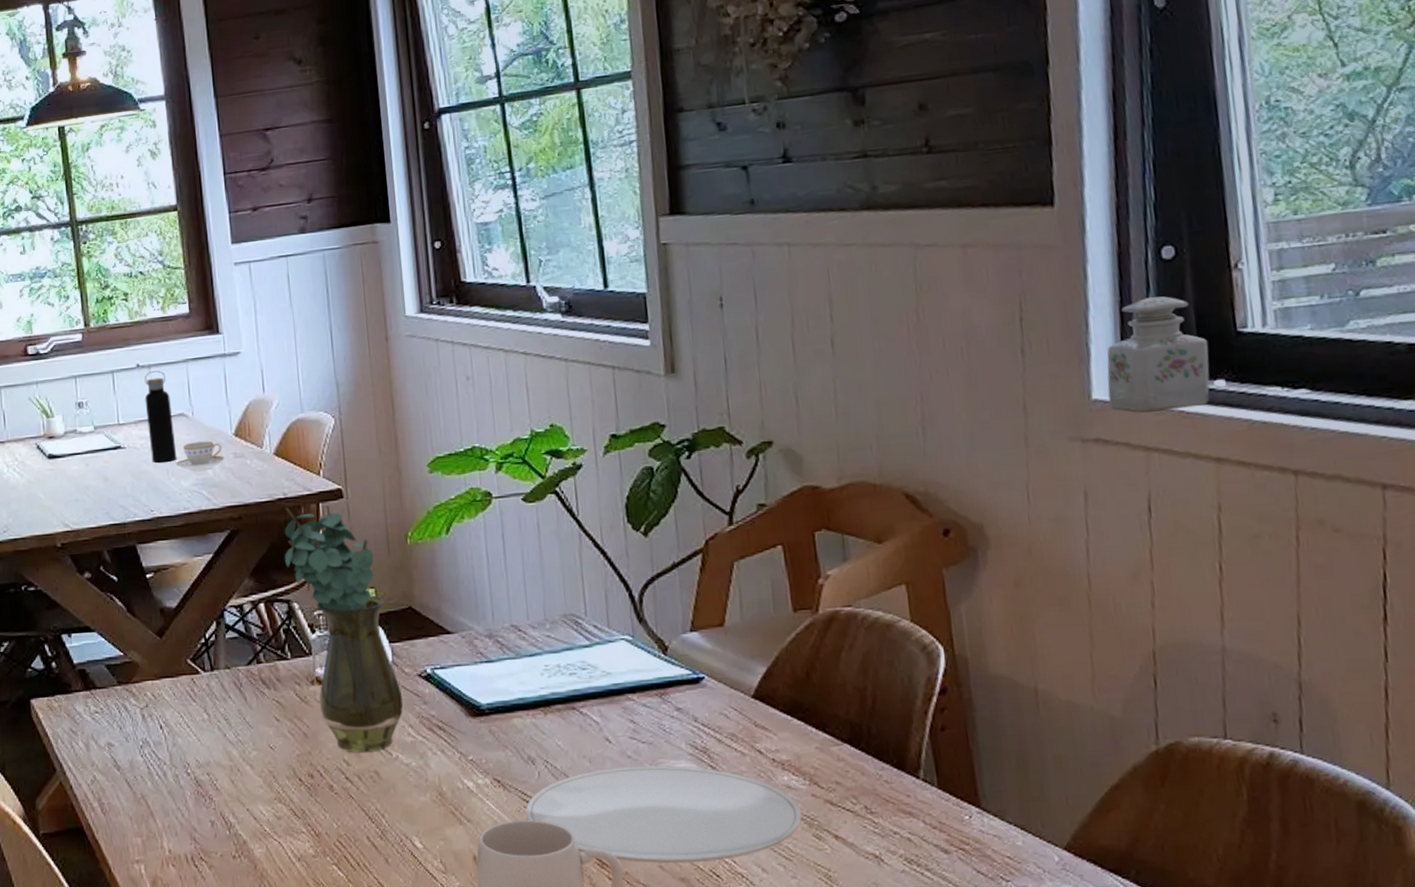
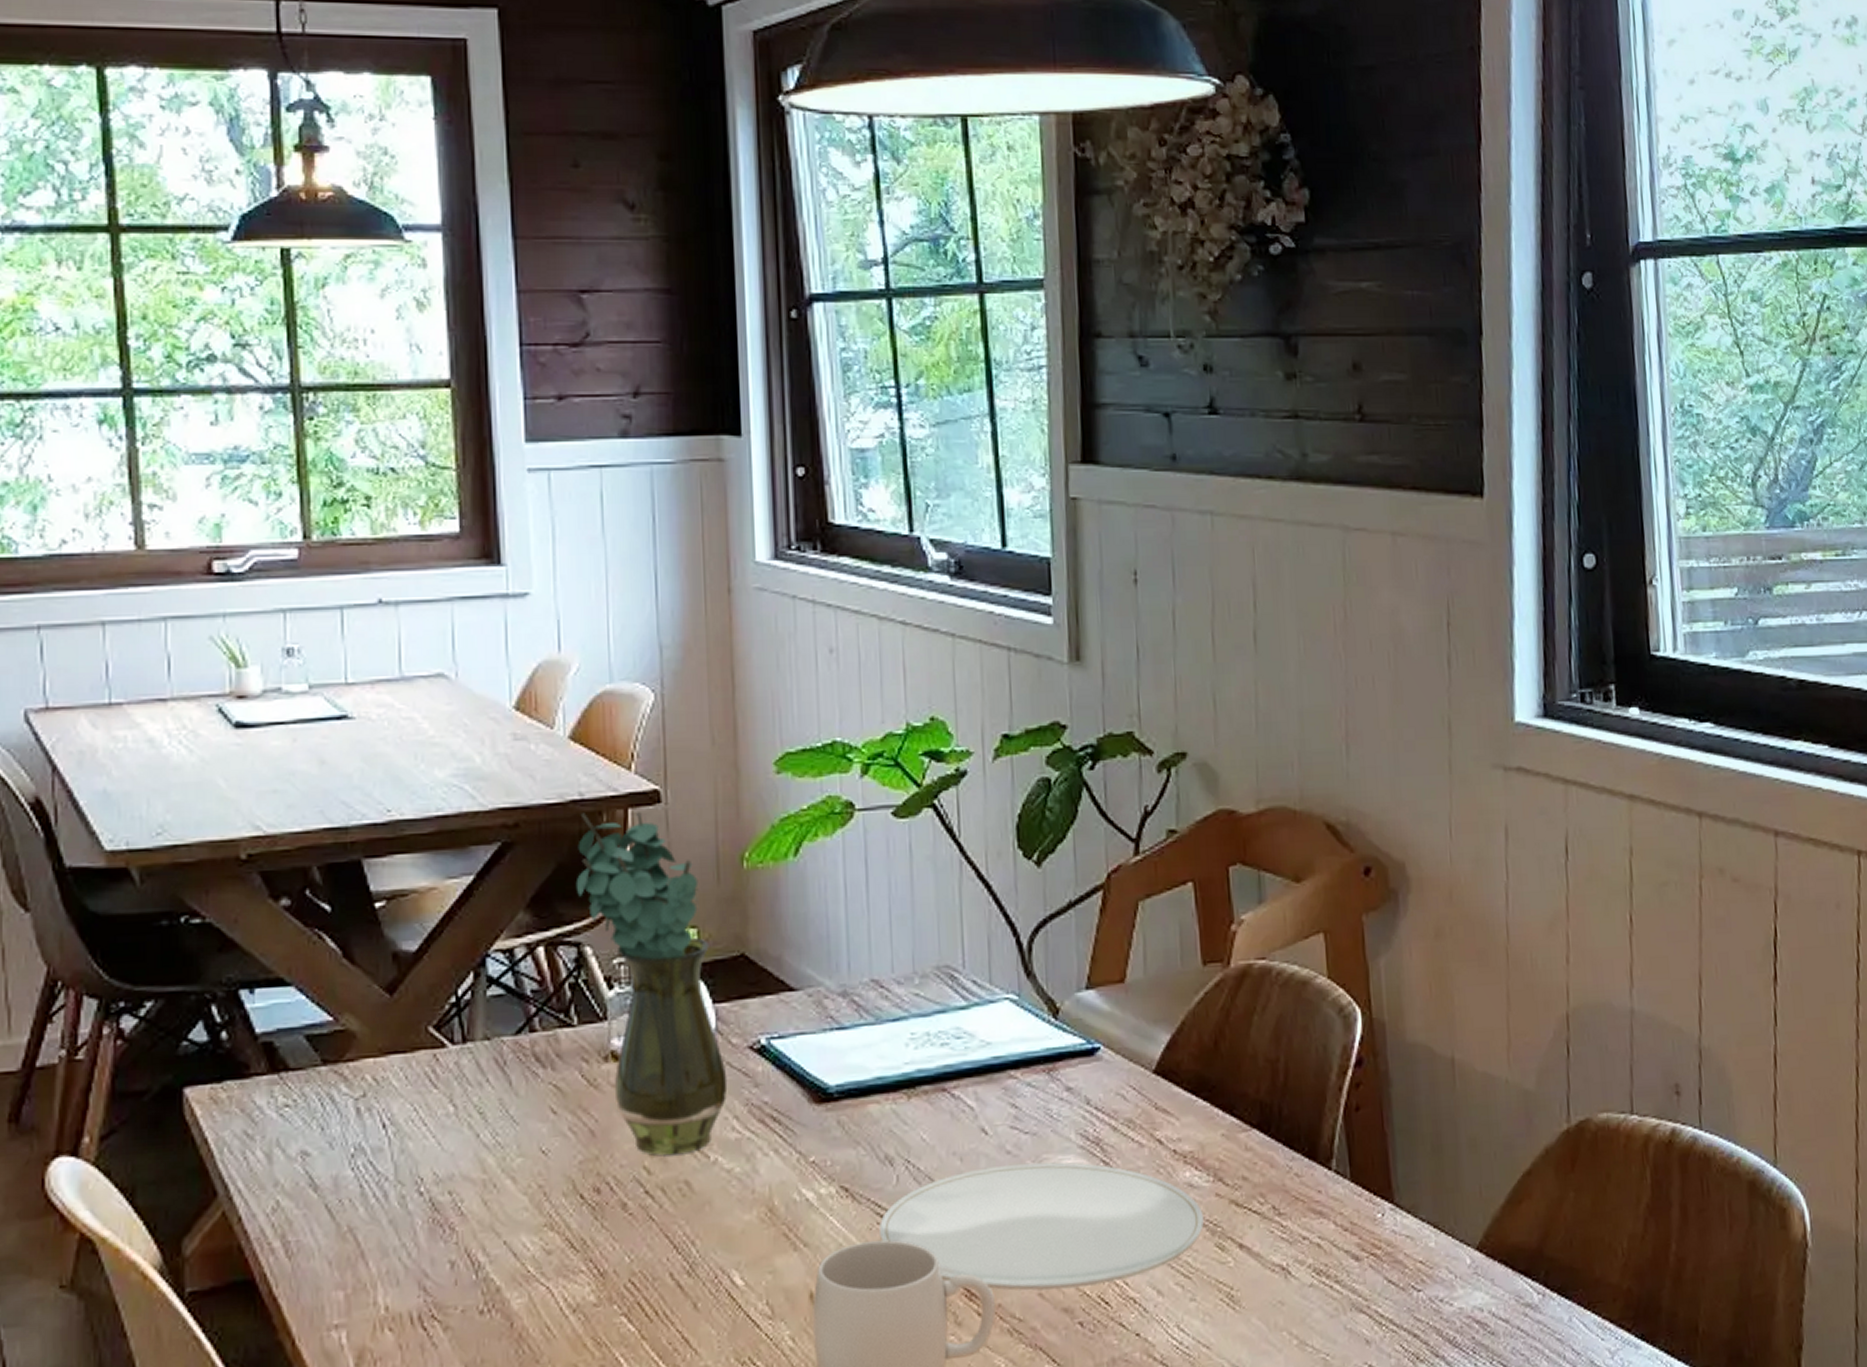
water bottle: present [144,371,177,463] -> none [387,611,430,742]
teacup: present [175,441,226,472] -> none [427,714,500,758]
decorative bottle: present [1107,296,1210,413] -> none [1530,609,1625,740]

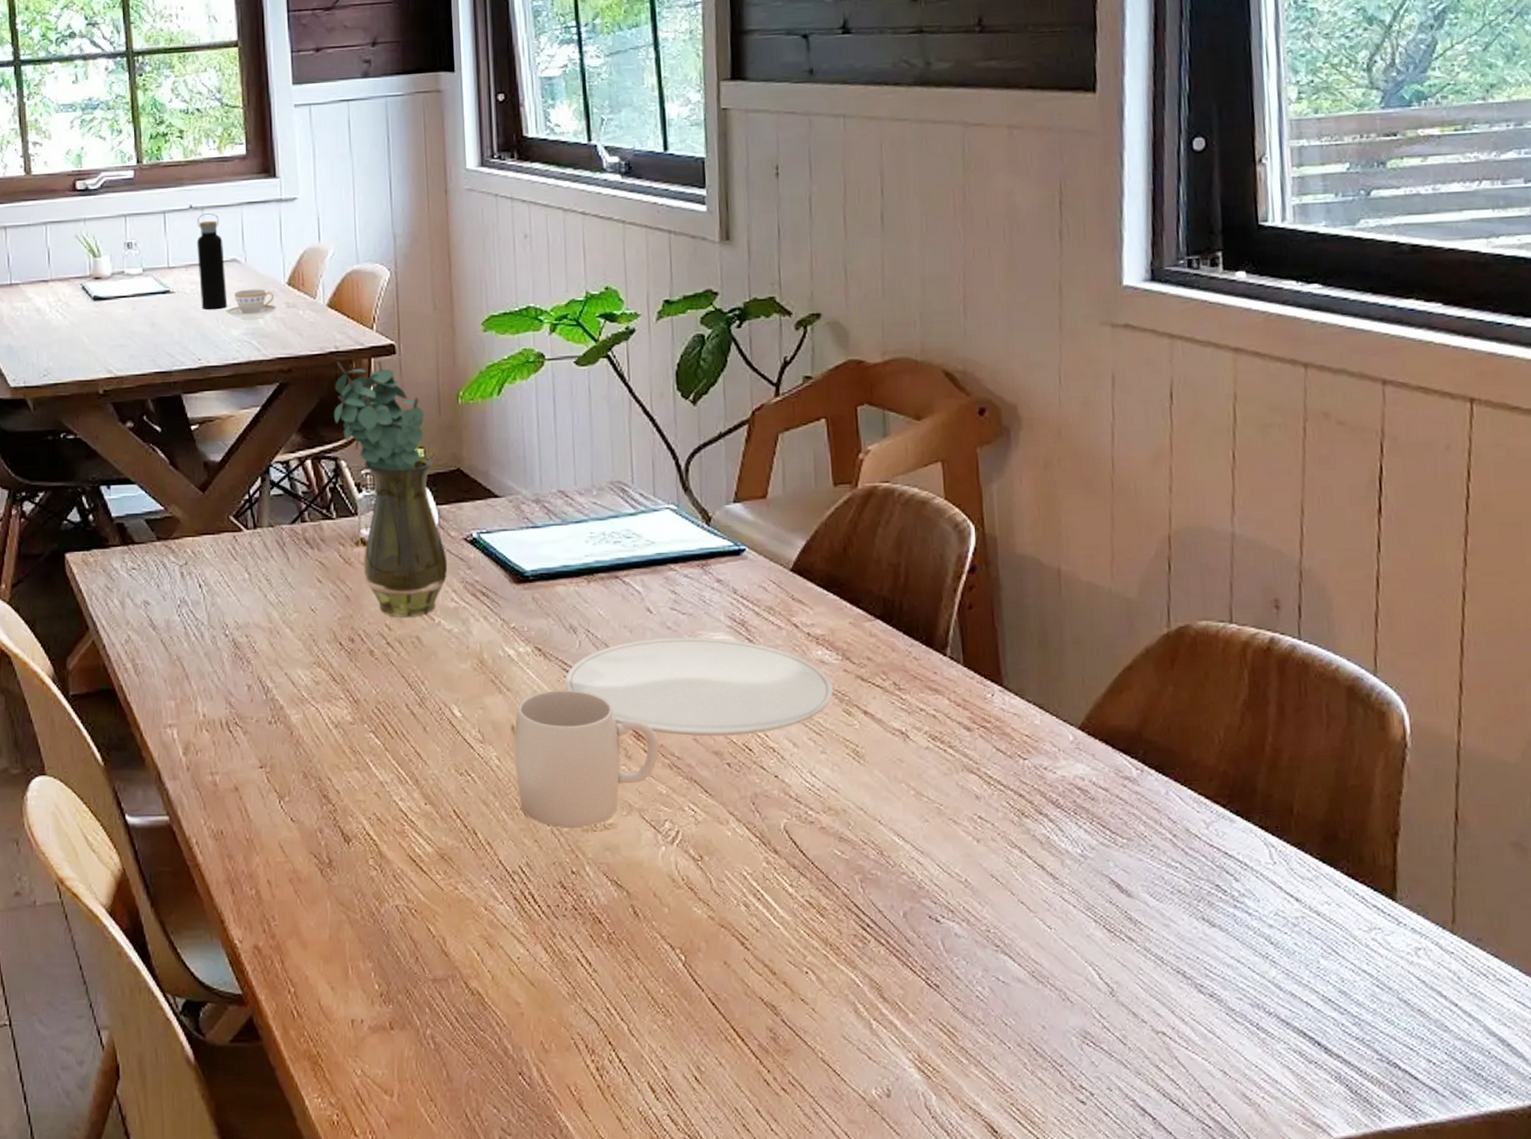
water bottle: none [387,611,430,742] -> present [196,213,228,309]
teacup: none [427,714,500,758] -> present [225,289,277,321]

